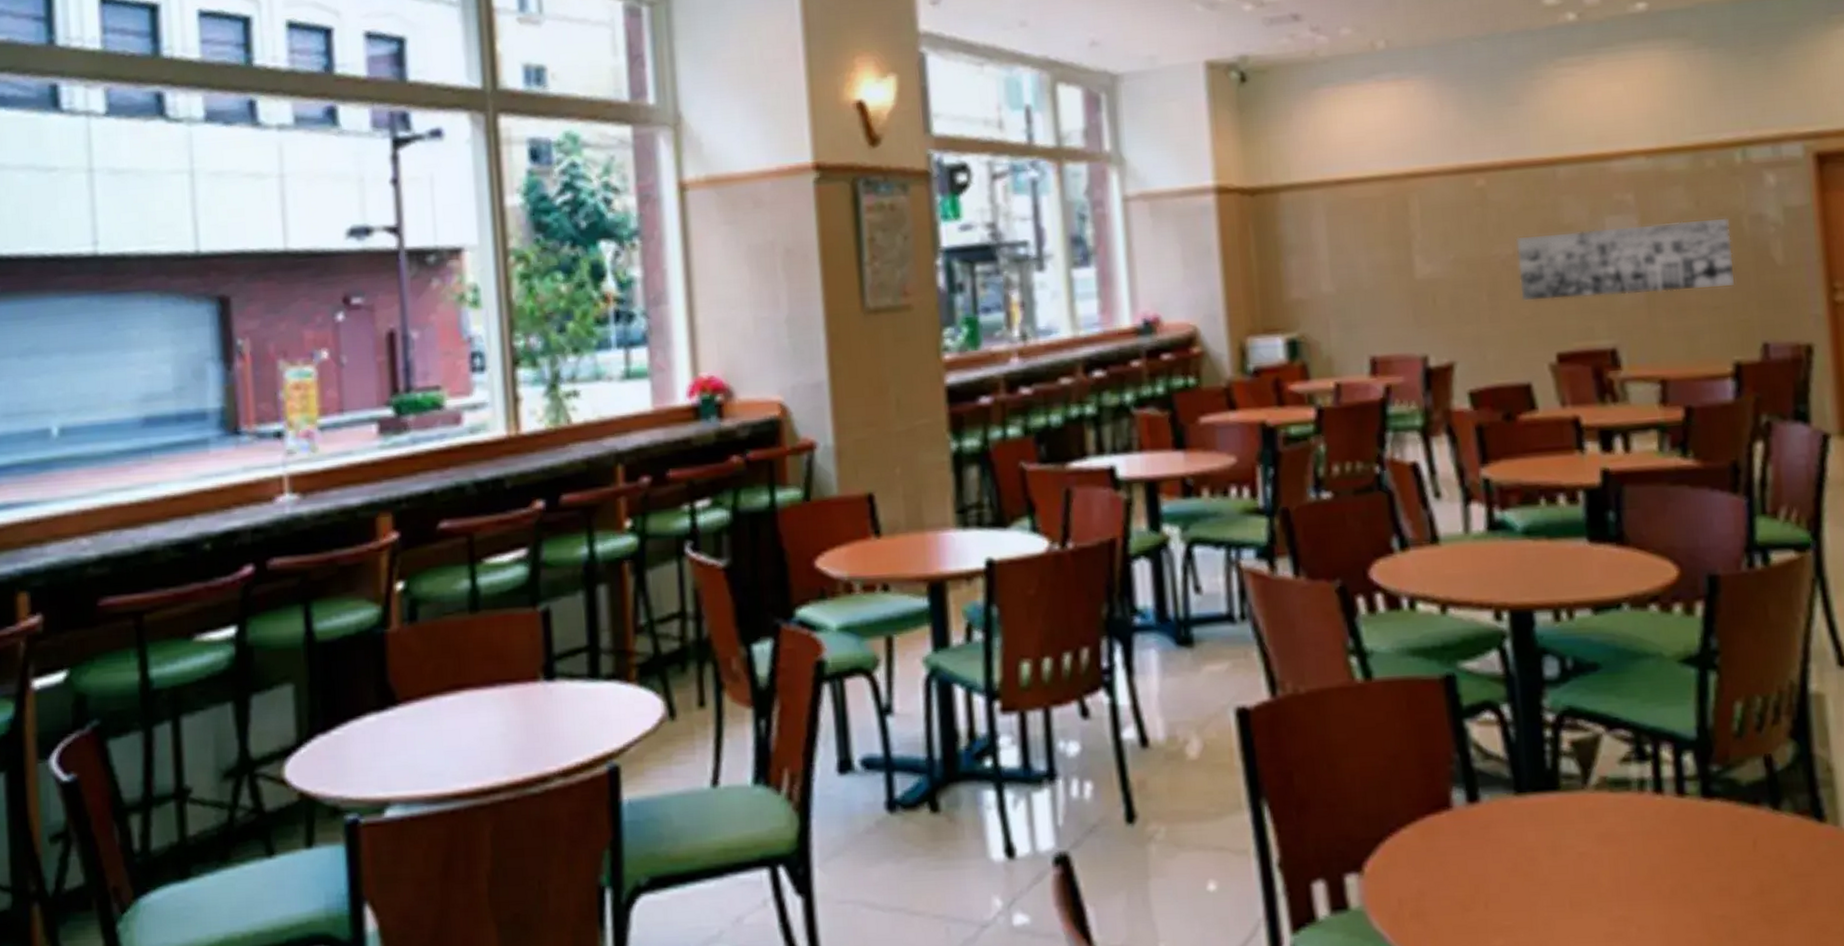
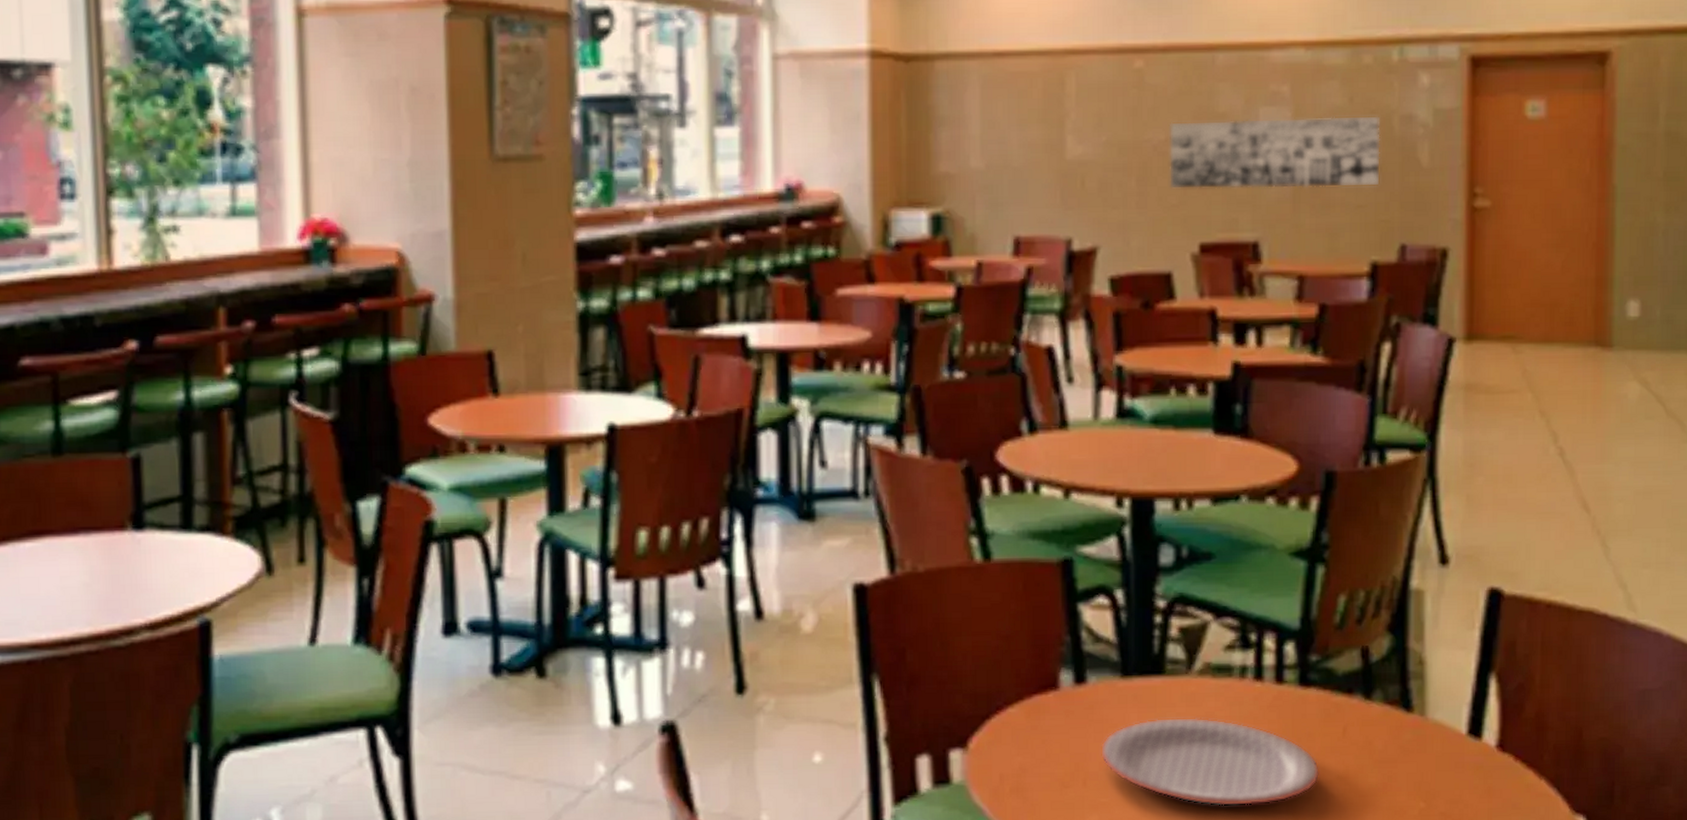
plate: none [1499,833,1734,927] -> present [1100,717,1320,807]

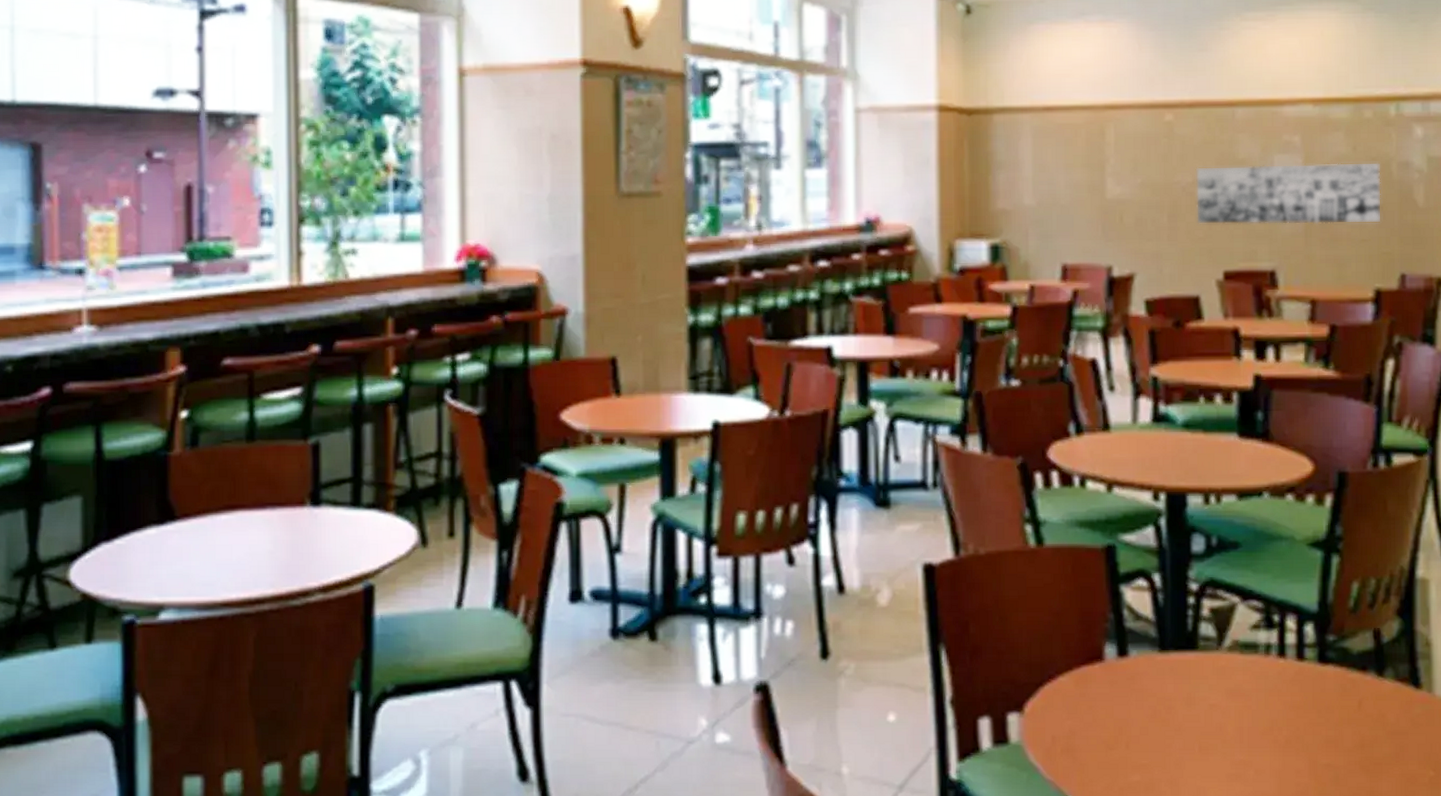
plate: present [1100,717,1320,807] -> none [1141,688,1339,771]

